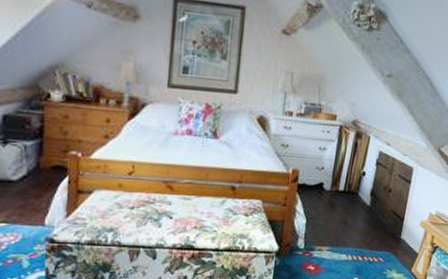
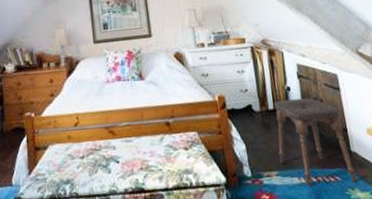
stool: none [334,184,404,265] -> present [273,98,357,187]

